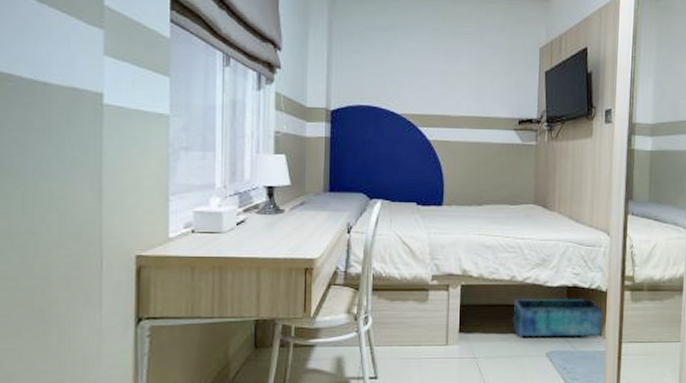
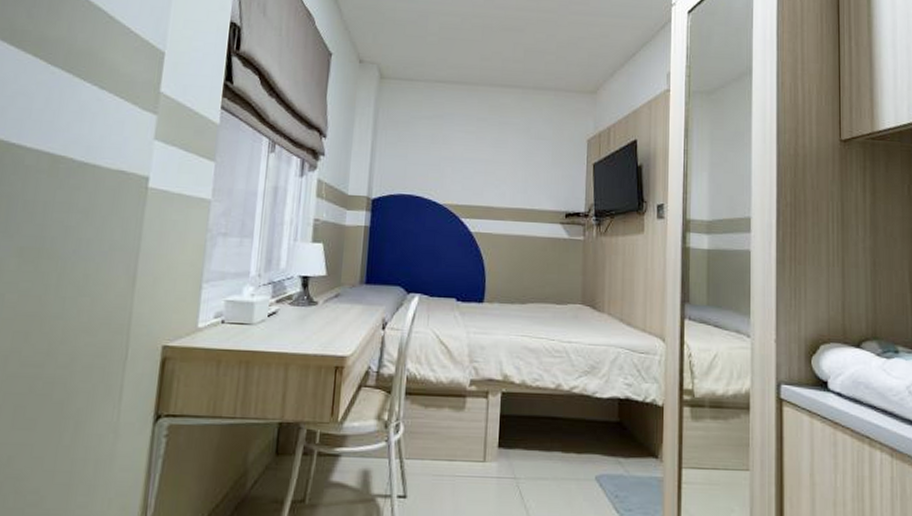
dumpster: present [512,298,602,338] -> none [557,411,659,461]

